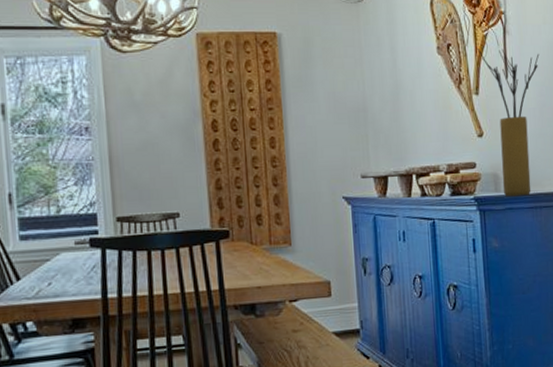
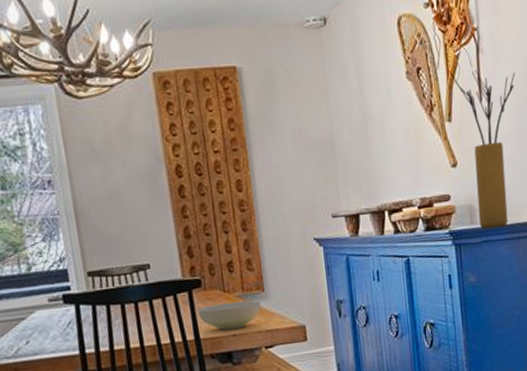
bowl: none [224,254,288,282] -> present [197,300,262,330]

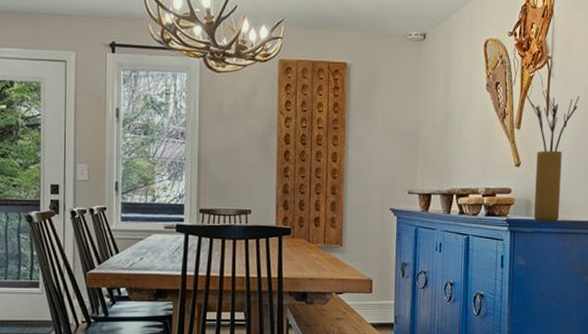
bowl: present [197,300,262,330] -> none [284,251,338,273]

